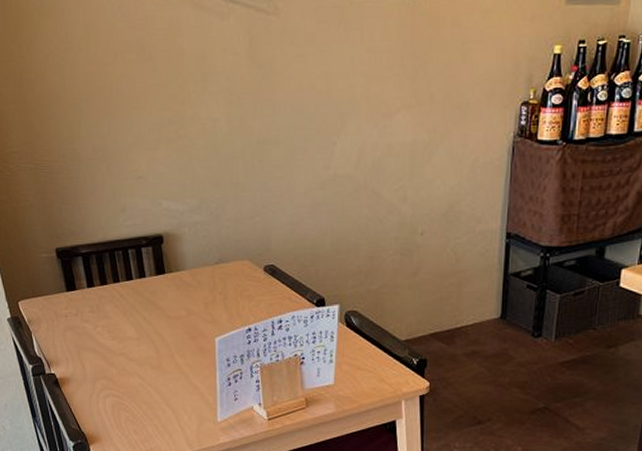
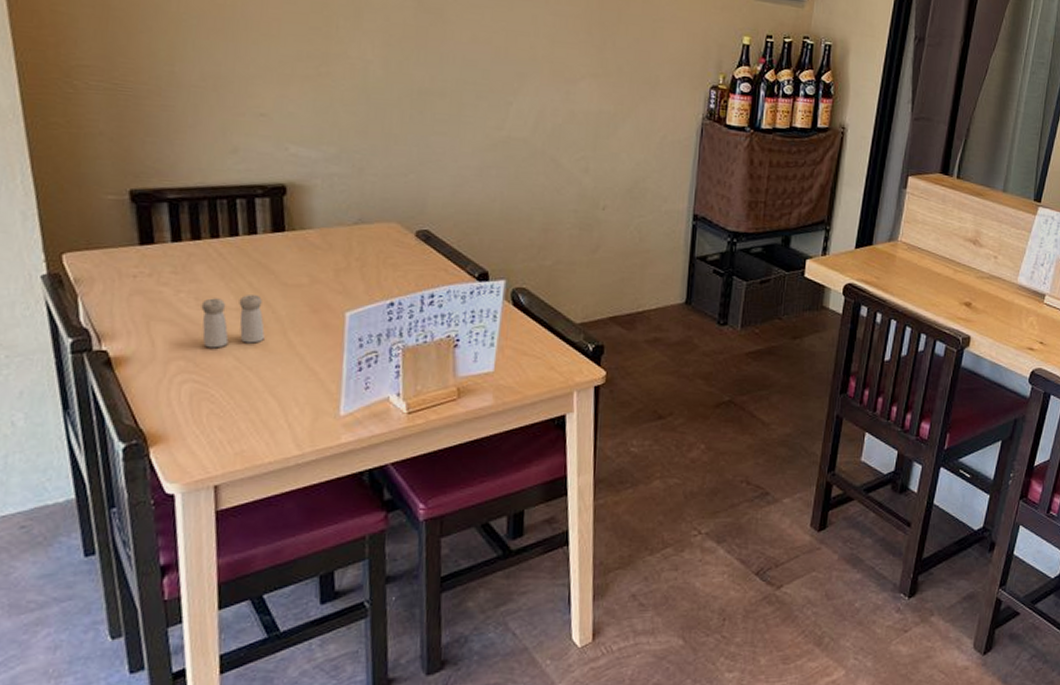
salt and pepper shaker: none [112,326,158,370] -> present [201,294,265,349]

